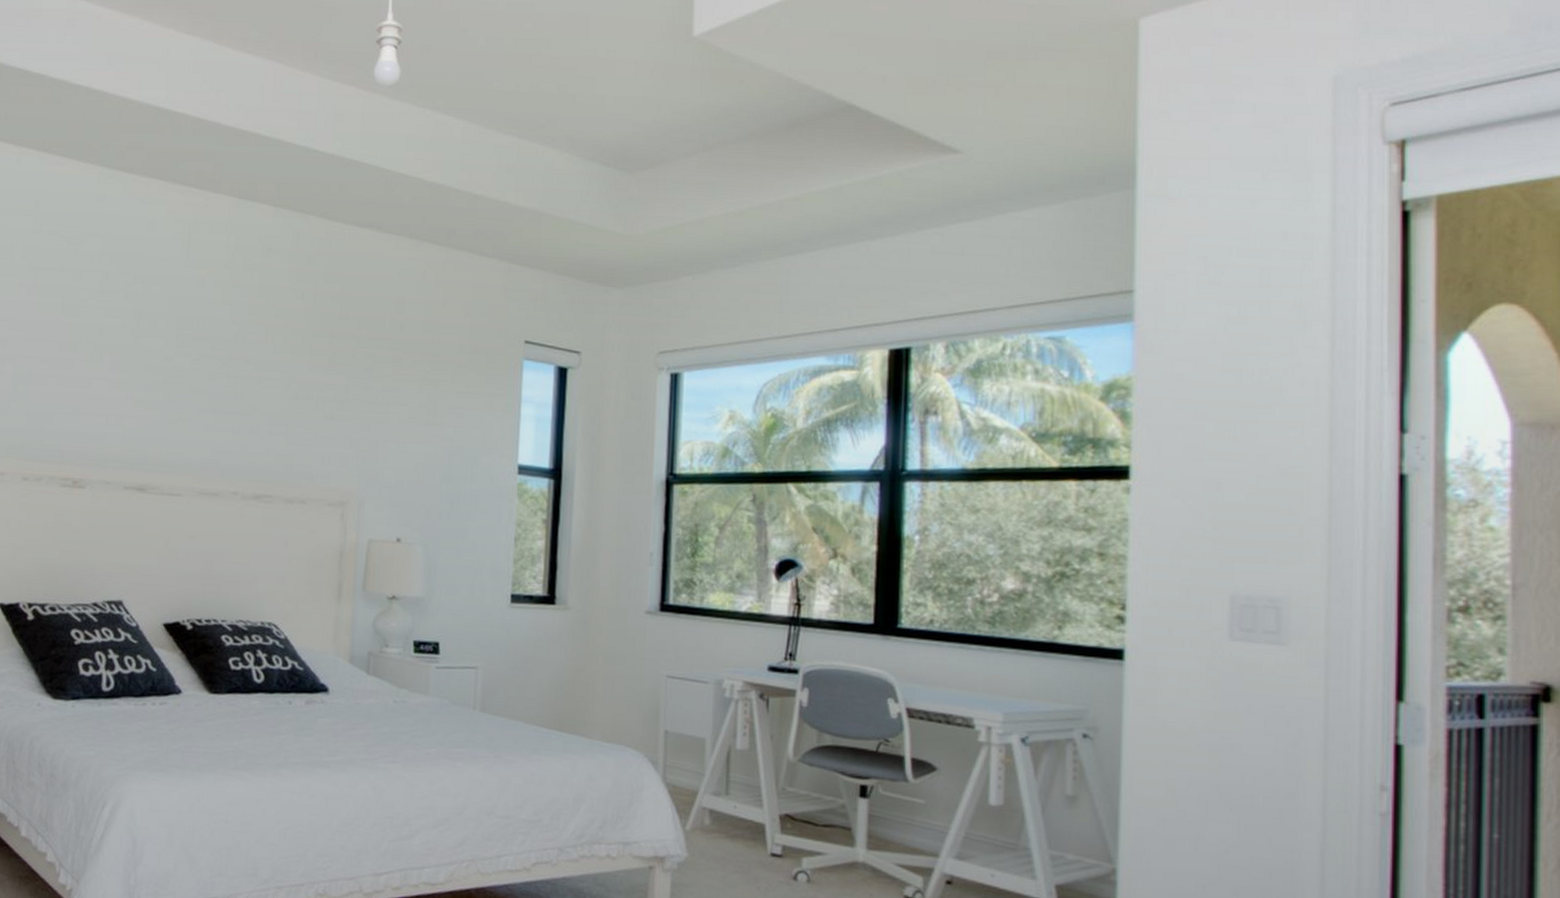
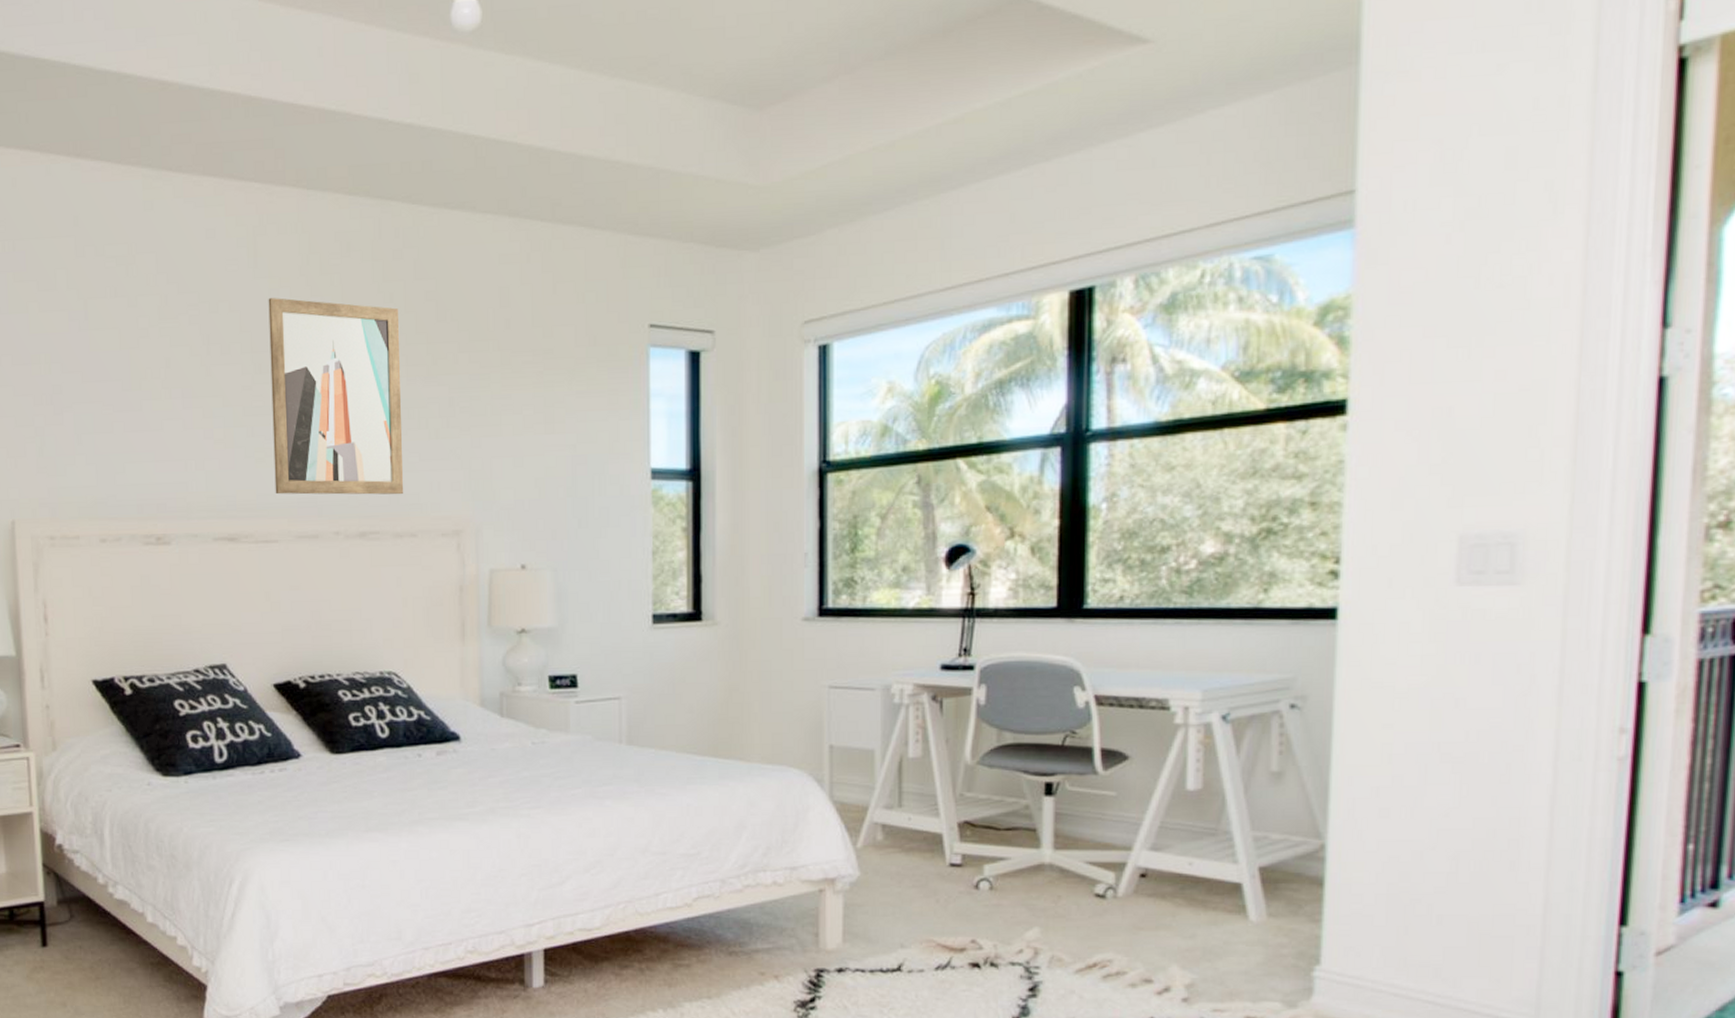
wall art: none [183,285,308,465] -> present [268,298,404,495]

